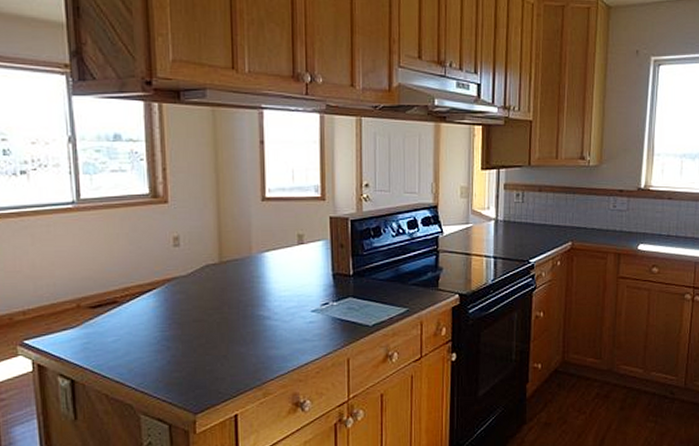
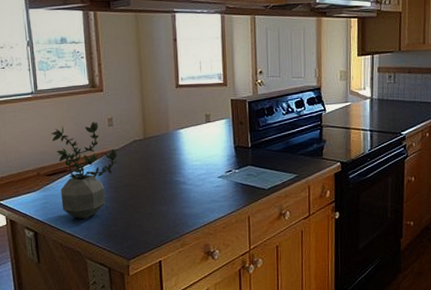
potted plant: none [97,241,184,363] -> present [51,122,117,219]

